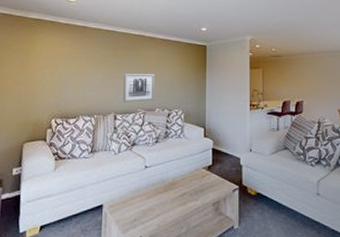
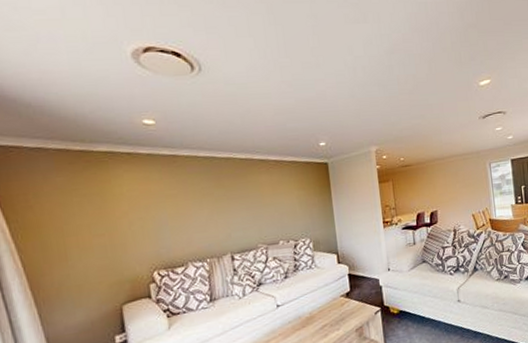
wall art: present [123,74,155,102] -> none [235,202,276,240]

